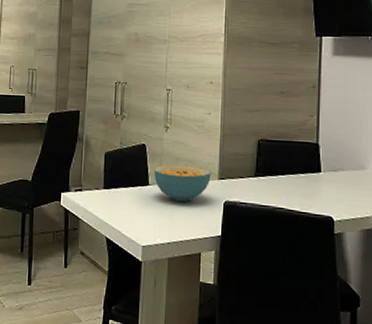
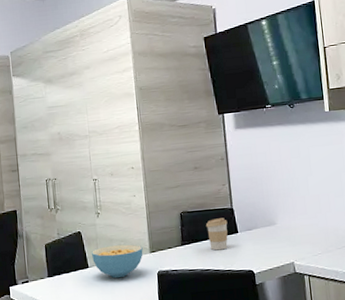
coffee cup: none [285,152,310,189] -> present [205,218,228,251]

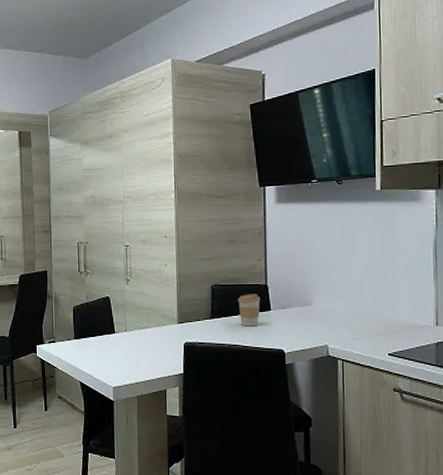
cereal bowl: present [92,244,143,279] -> none [119,313,171,346]

